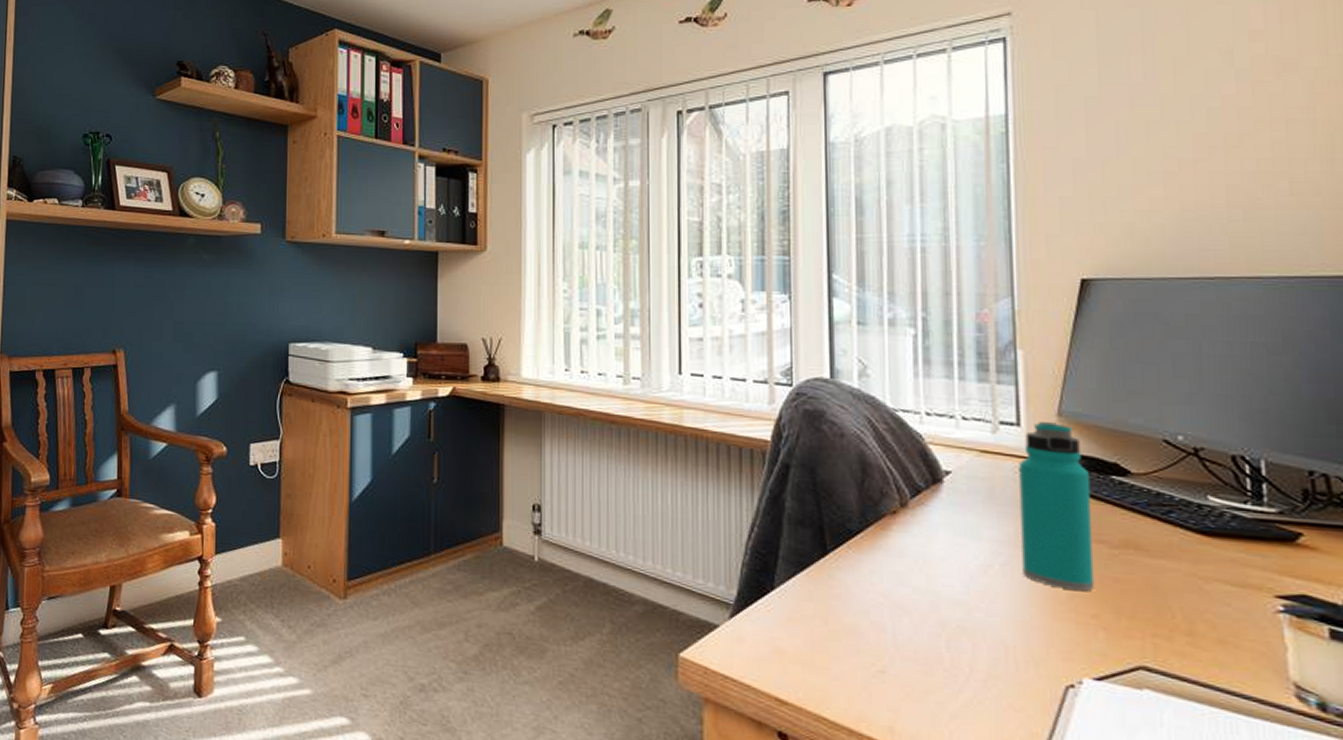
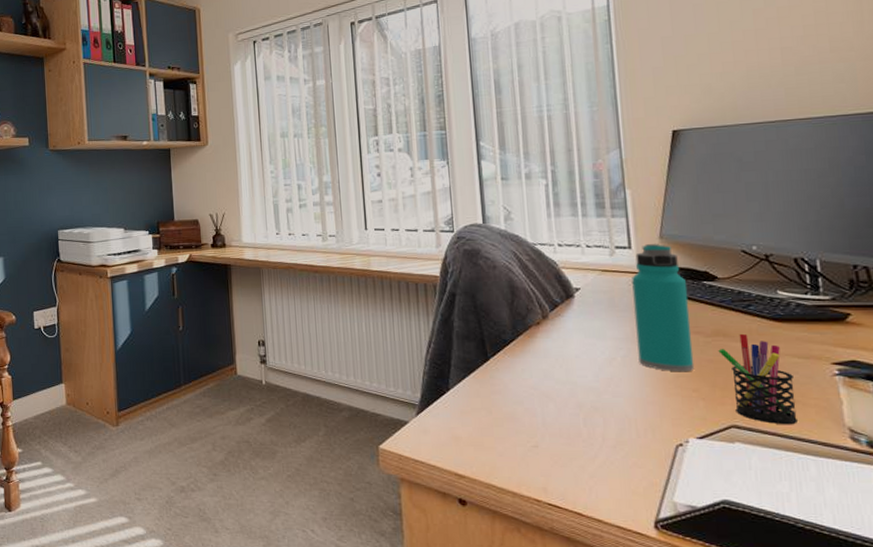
pen holder: none [1127,547,1227,673] -> present [718,333,797,425]

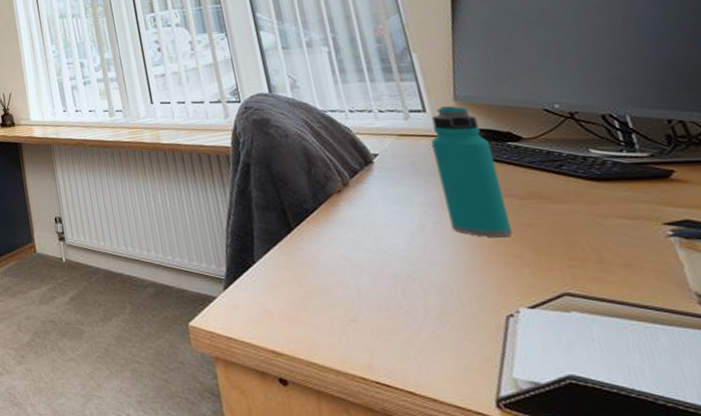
pen holder: present [718,333,797,425] -> none [536,195,637,292]

